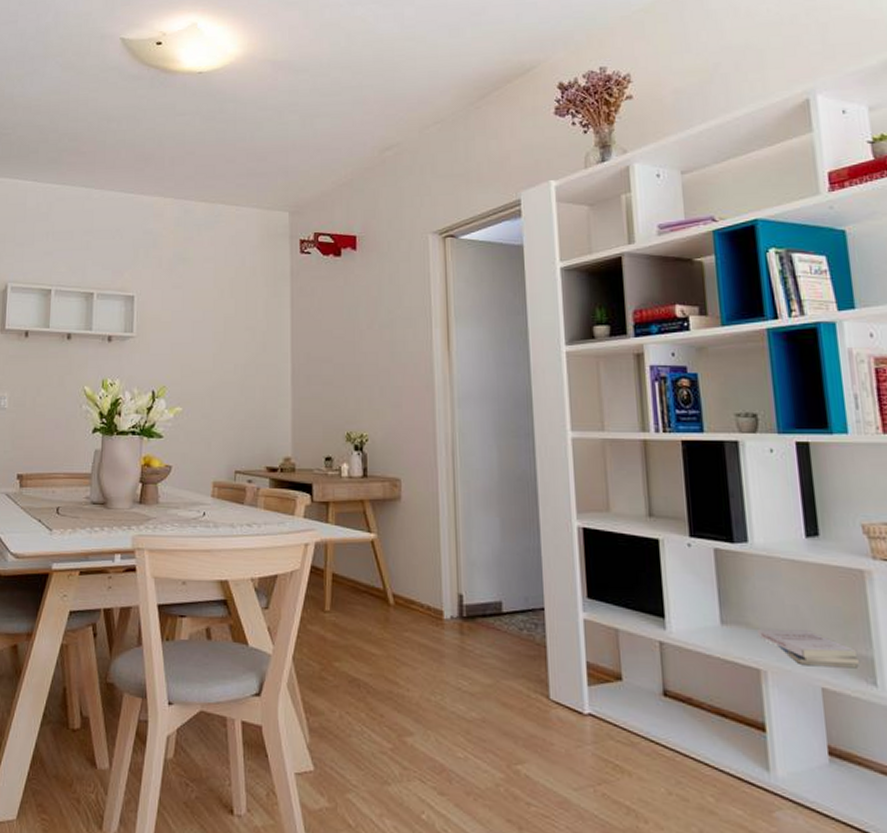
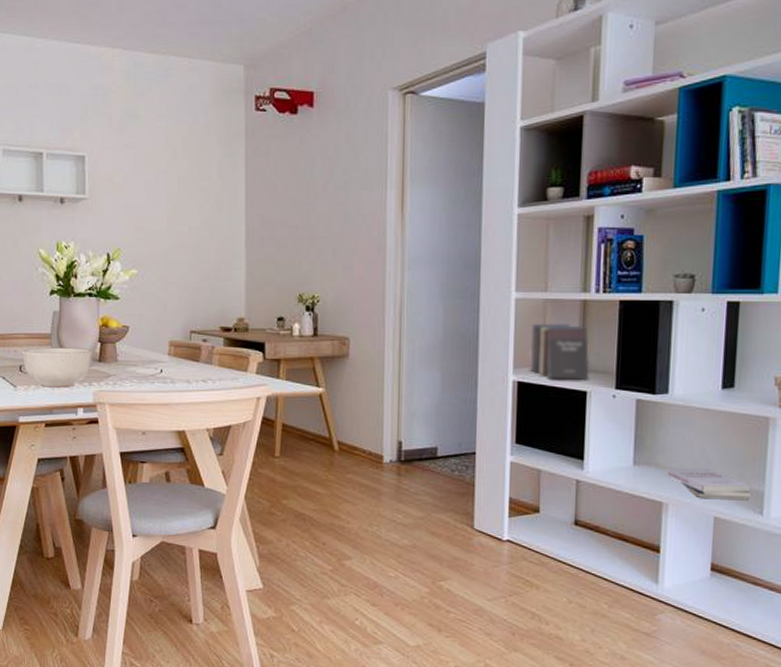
bowl: none [60,487,133,532] -> present [21,347,92,388]
books: none [591,464,659,528] -> present [529,323,589,381]

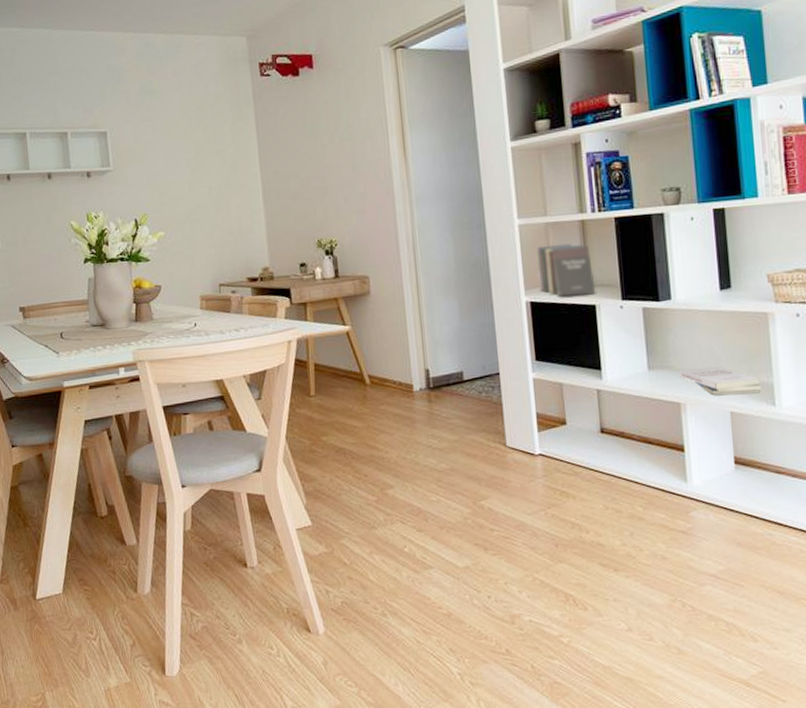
bowl: present [21,347,92,388] -> none [61,310,129,351]

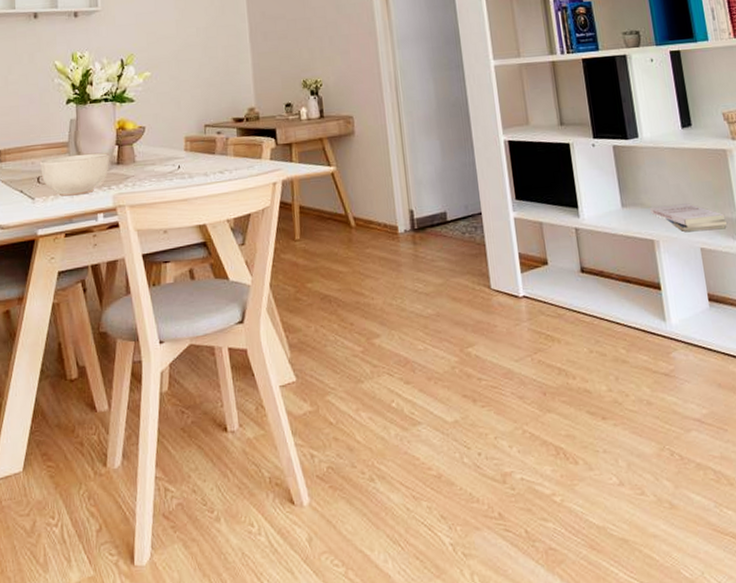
bowl: none [61,310,129,351] -> present [39,152,110,196]
books: present [536,243,596,297] -> none [511,83,569,136]

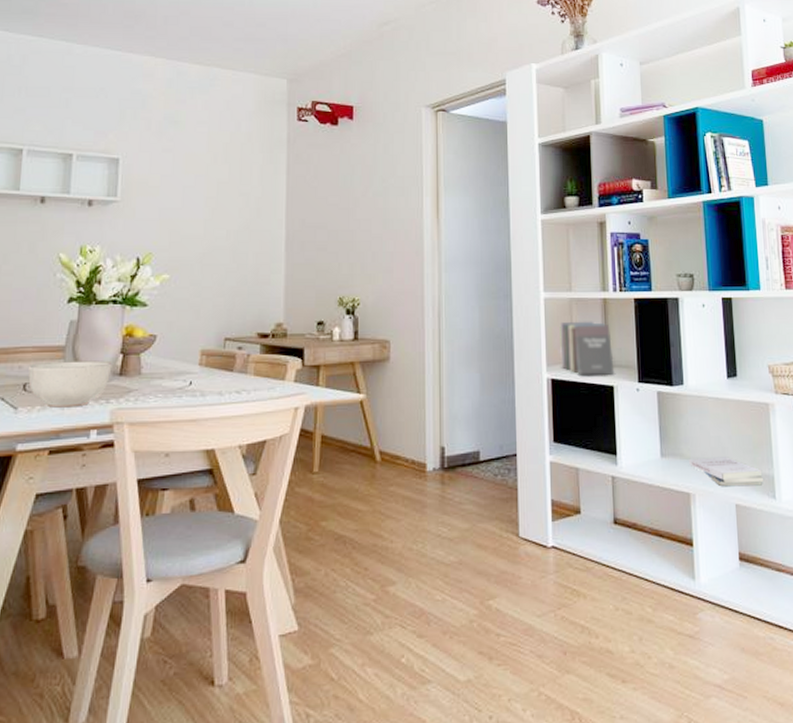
books: none [511,83,569,136] -> present [560,321,615,377]

